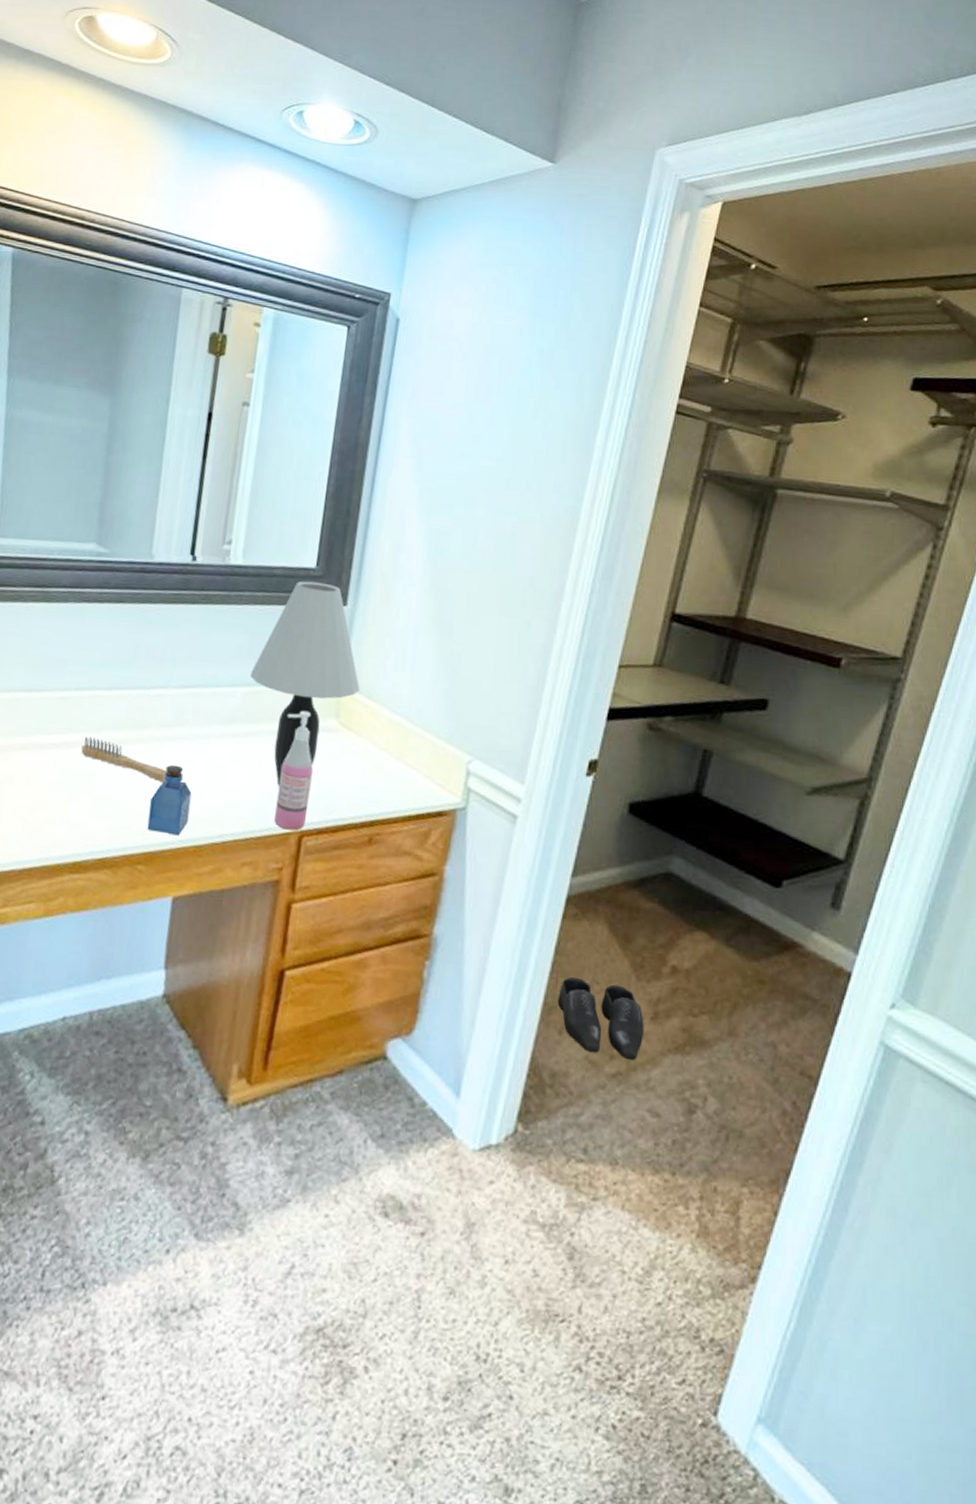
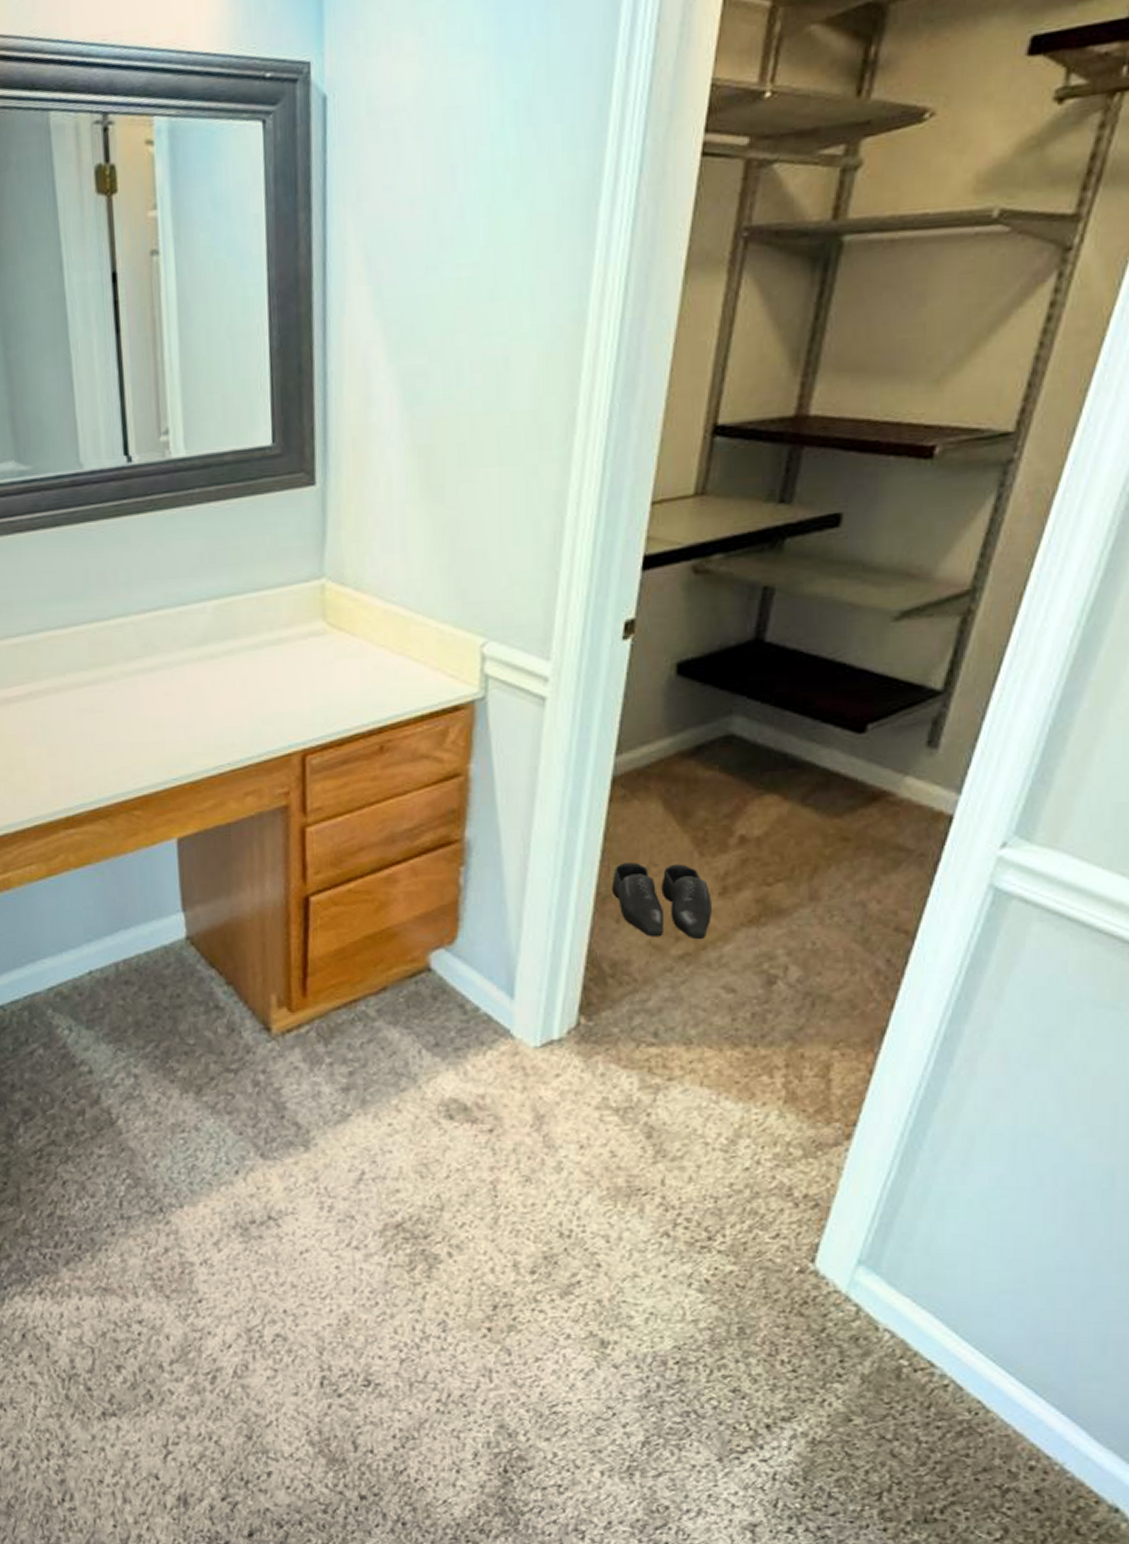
wire brush: present [81,737,167,783] -> none [48,683,146,721]
perfume bottle: present [147,764,192,835] -> none [134,699,179,774]
table lamp: present [250,581,360,786] -> none [218,461,345,705]
soap dispenser: present [274,710,314,831] -> none [268,616,307,751]

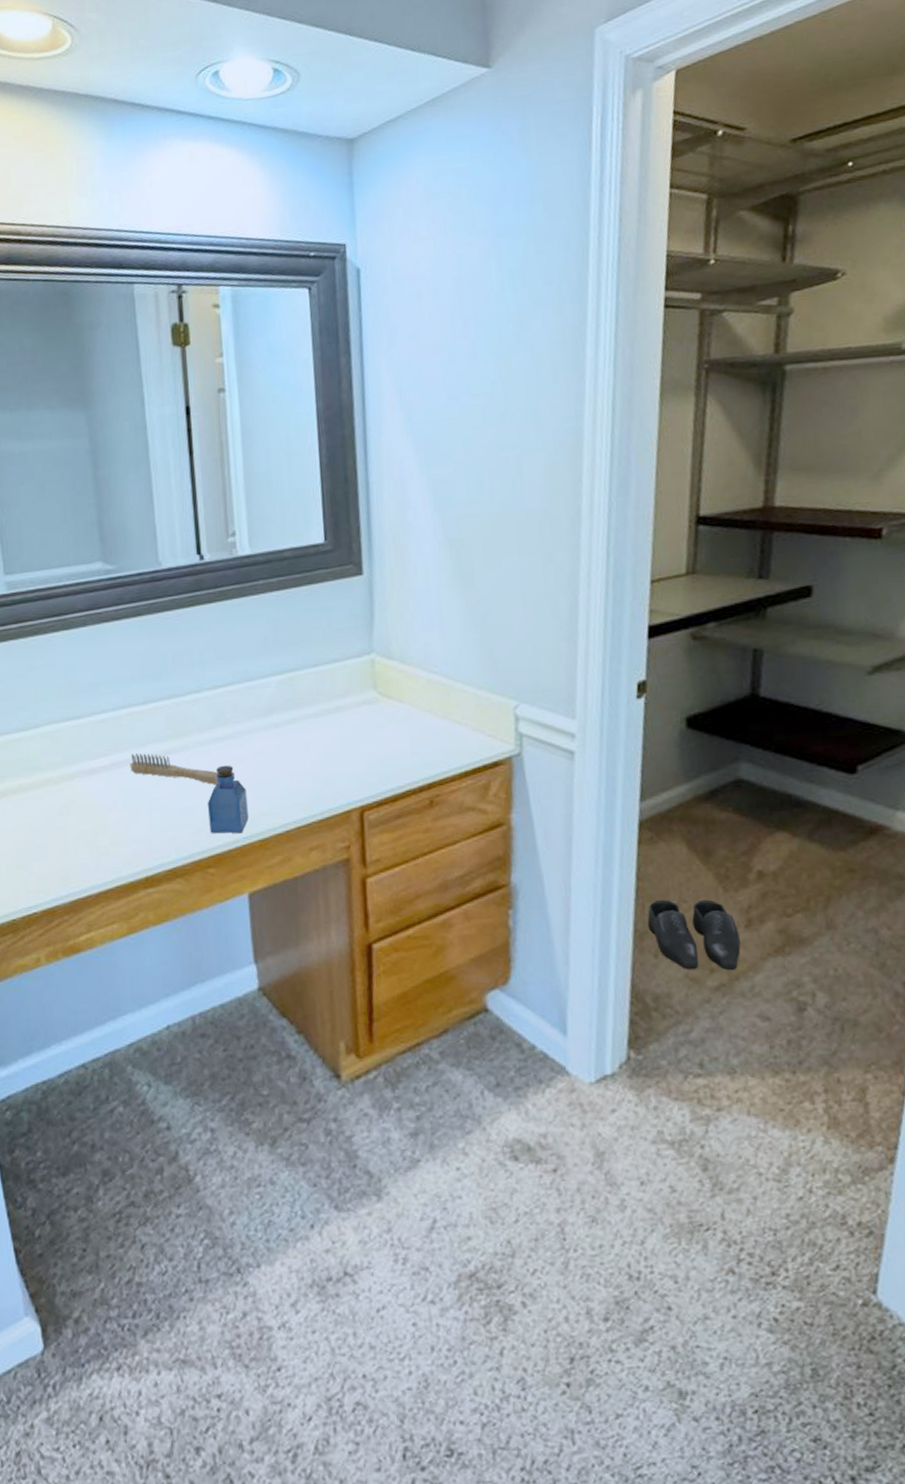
wire brush: none [48,683,146,721] -> present [130,753,219,785]
perfume bottle: none [134,699,179,774] -> present [208,765,249,834]

